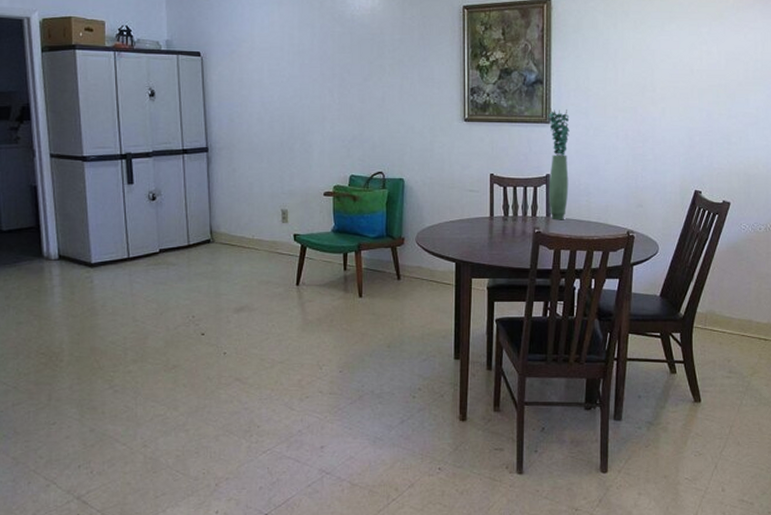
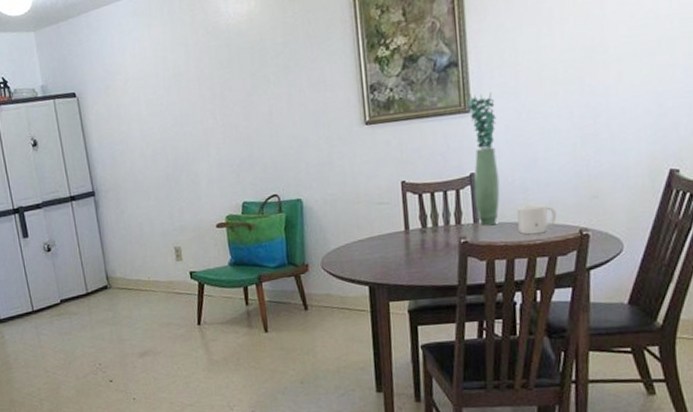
mug: none [581,206,611,231] -> present [517,203,557,235]

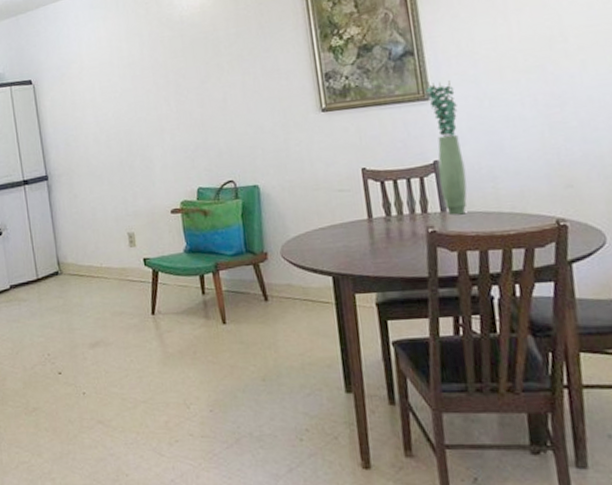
mug: present [517,203,557,235] -> none [486,192,531,225]

